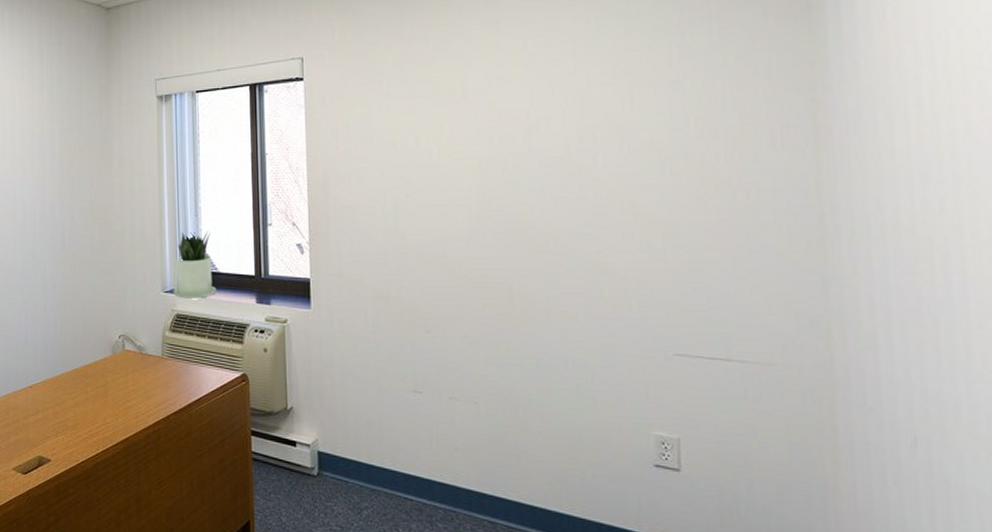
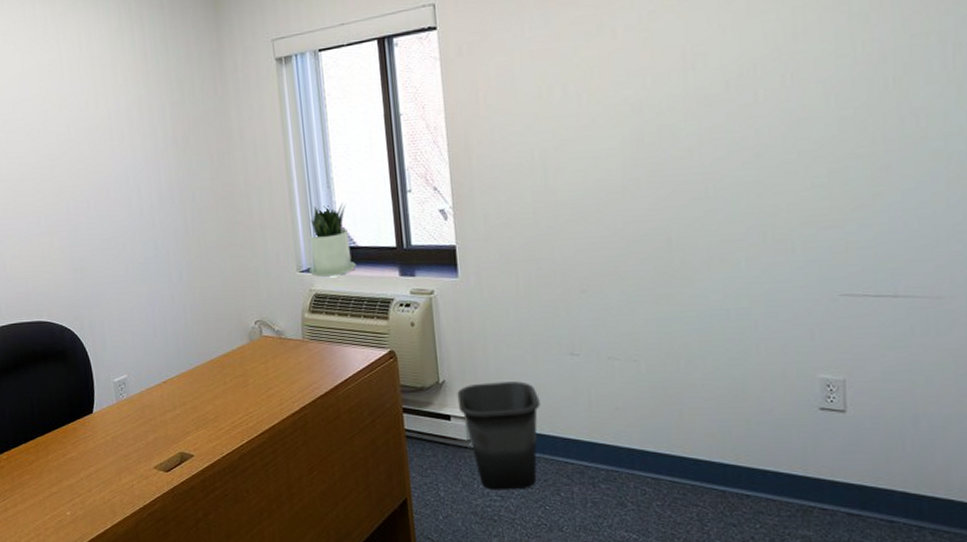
waste bin: none [304,412,383,521] -> present [457,381,540,490]

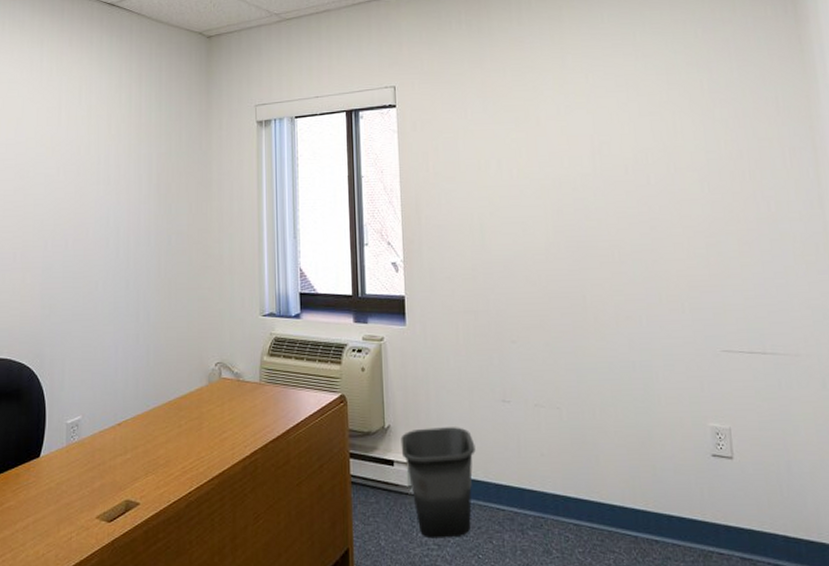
planter: present [309,203,357,277] -> none [271,252,315,321]

